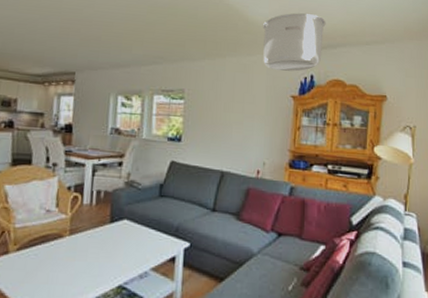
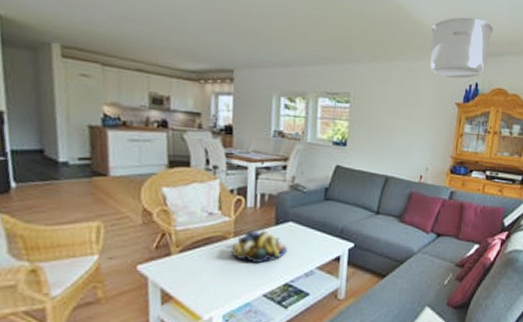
fruit bowl: none [66,227,123,264] -> present [231,229,288,264]

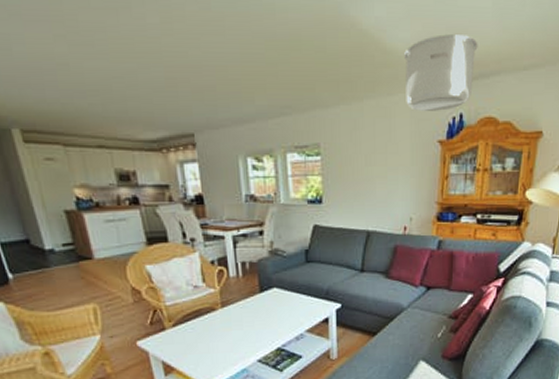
fruit bowl: present [231,229,288,264] -> none [221,298,276,332]

